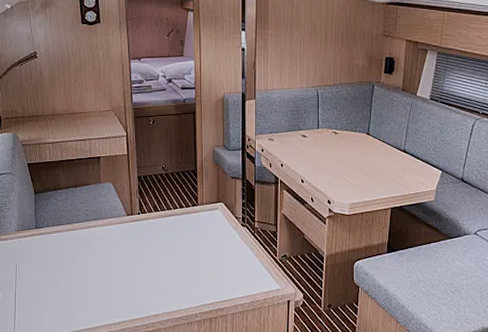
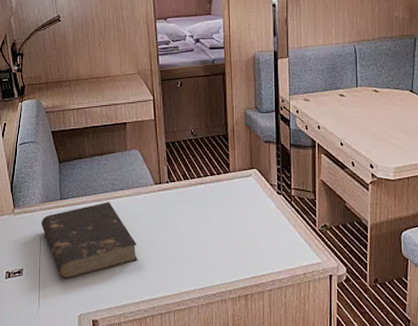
book: none [17,231,110,303] -> present [41,202,138,279]

